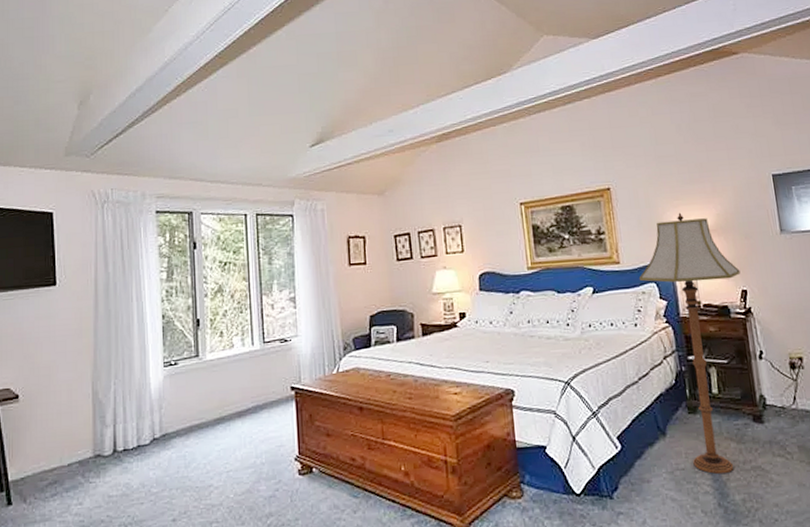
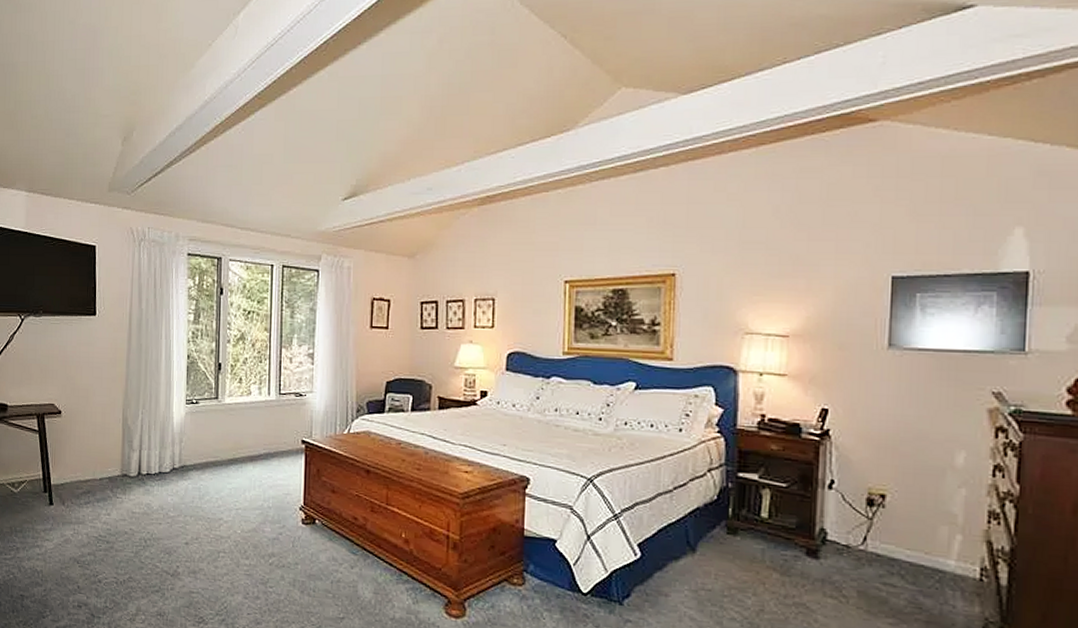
floor lamp: present [639,212,741,475] -> none [693,310,824,604]

